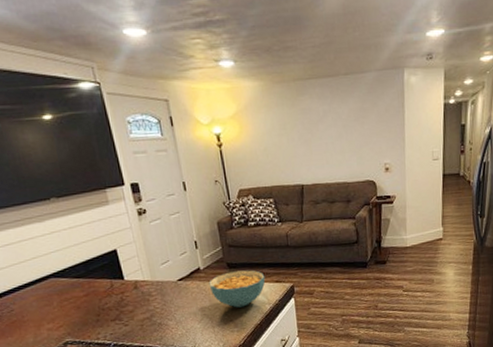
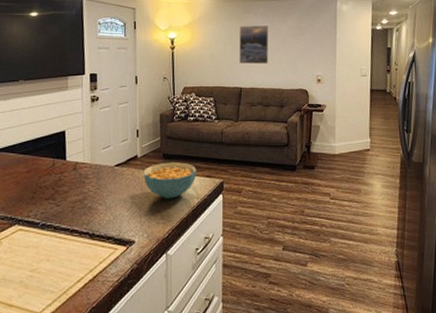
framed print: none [293,109,330,157] -> present [239,25,270,64]

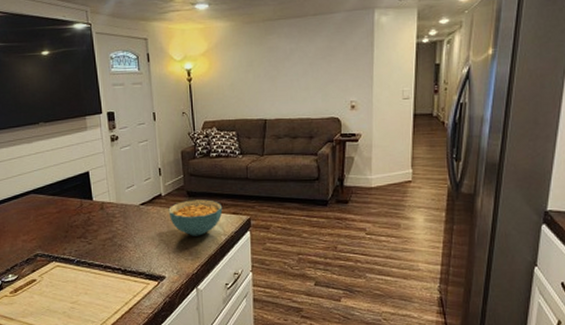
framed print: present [239,25,270,64] -> none [261,47,296,93]

